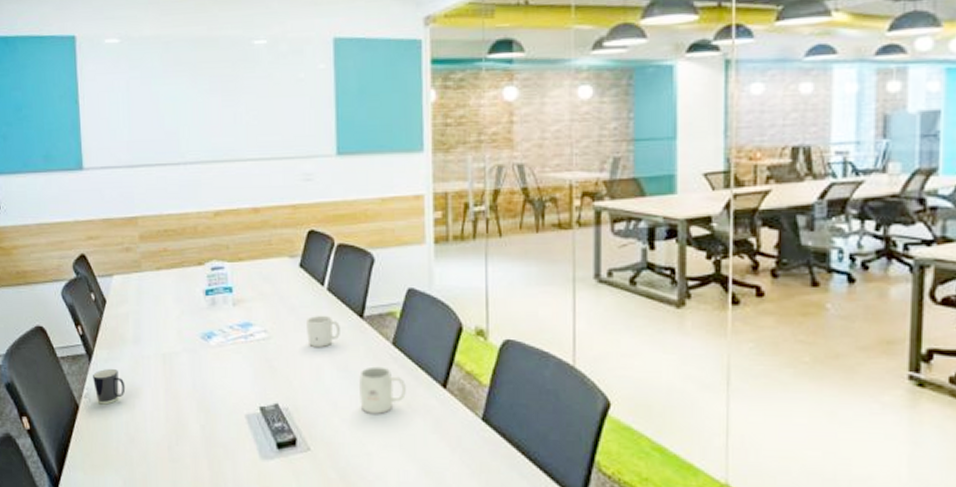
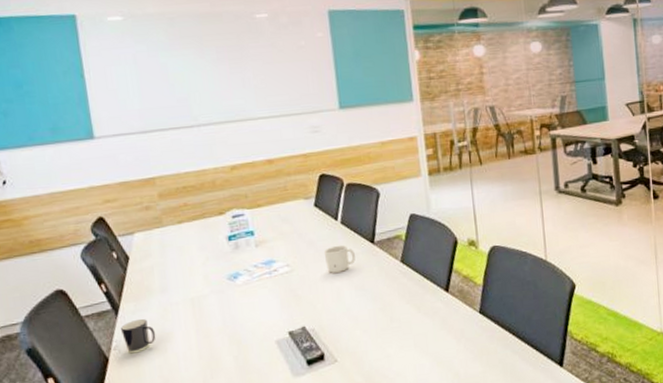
mug: present [359,366,406,414] -> none [375,281,416,322]

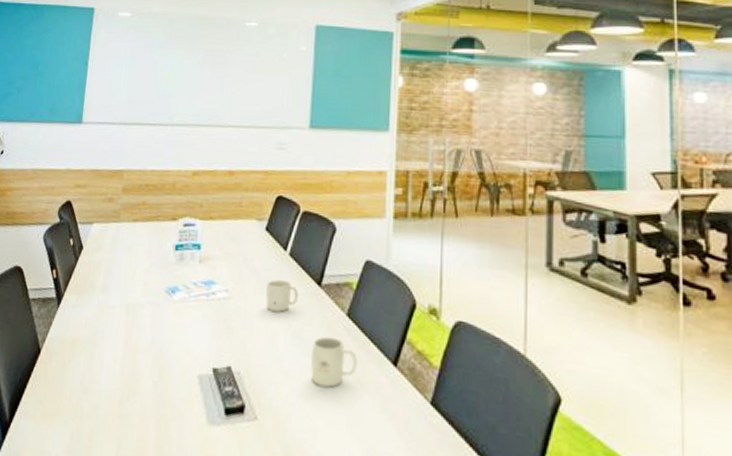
mug: present [121,319,156,354] -> none [58,315,88,351]
mug: none [375,281,416,322] -> present [311,336,357,388]

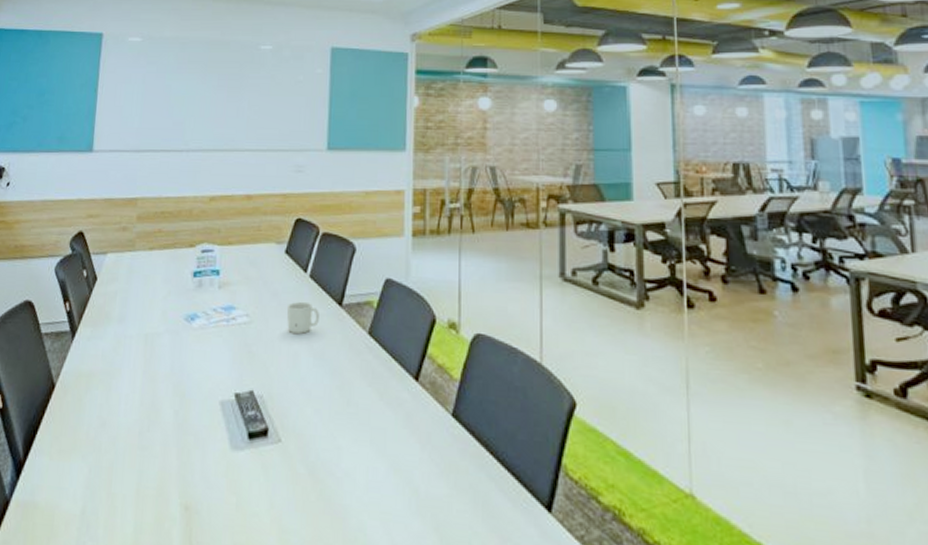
mug: present [311,336,357,388] -> none [334,355,379,406]

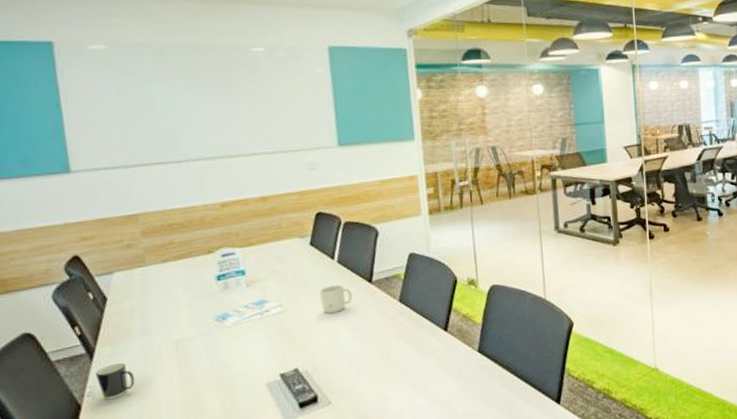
mug: none [73,347,105,385] -> present [96,363,135,400]

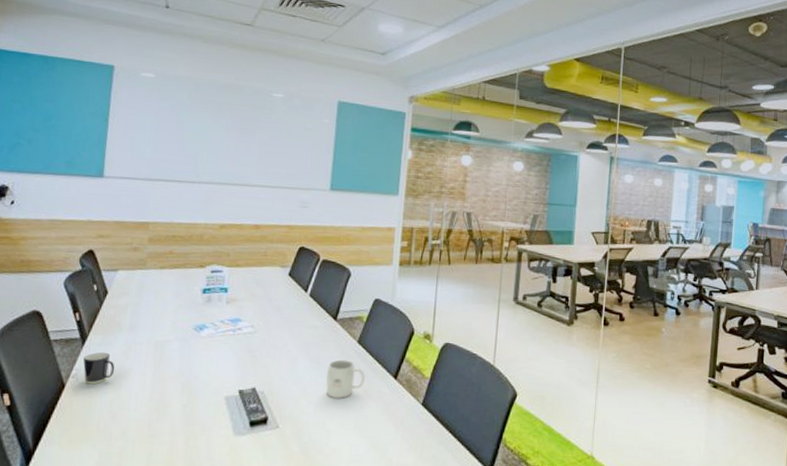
mug: present [319,284,352,314] -> none [287,315,317,343]
mug: none [372,321,414,363] -> present [326,359,365,398]

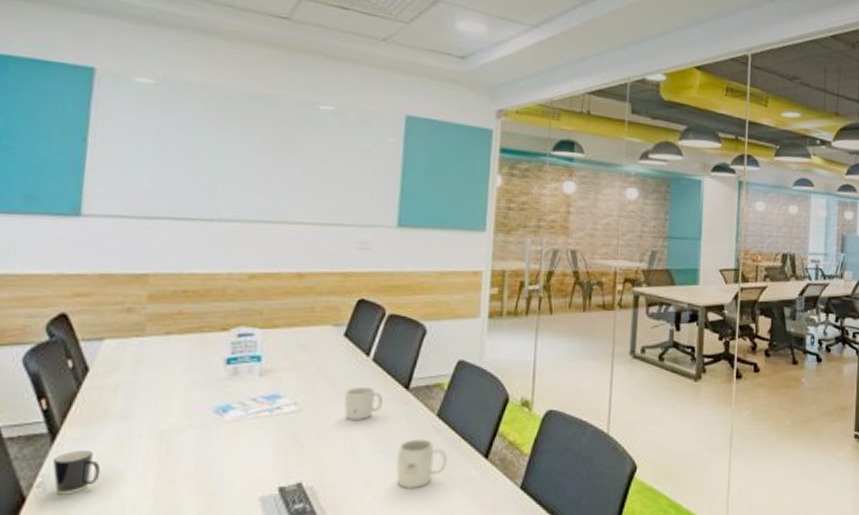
mug: none [287,315,317,343] -> present [344,386,383,421]

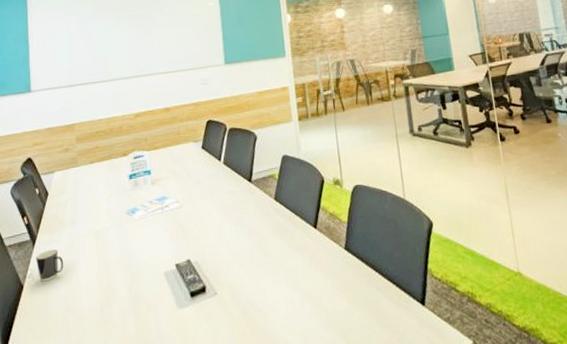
mug: present [344,386,383,421] -> none [208,183,235,210]
mug: present [396,439,447,488] -> none [251,218,287,257]

